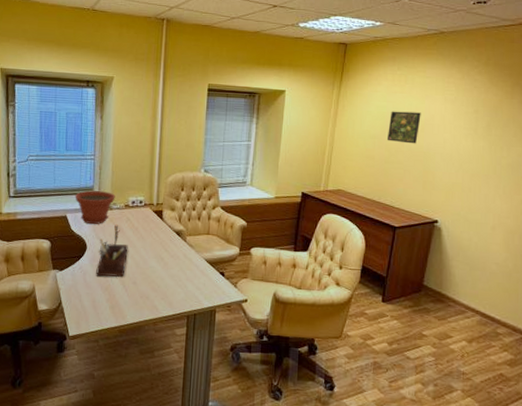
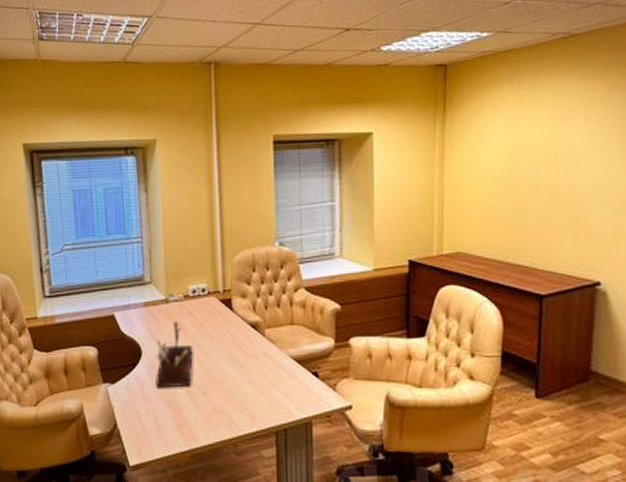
plant pot: present [75,190,115,224] -> none [122,281,171,322]
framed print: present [388,111,421,144] -> none [515,141,559,184]

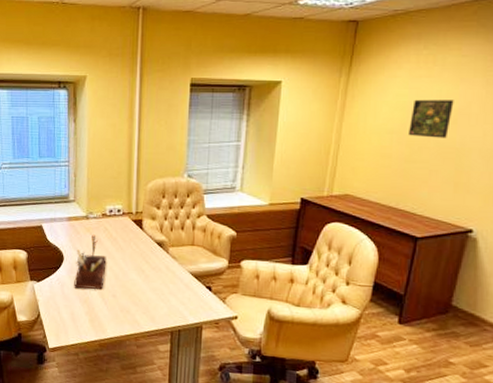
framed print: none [515,141,559,184] -> present [409,99,454,139]

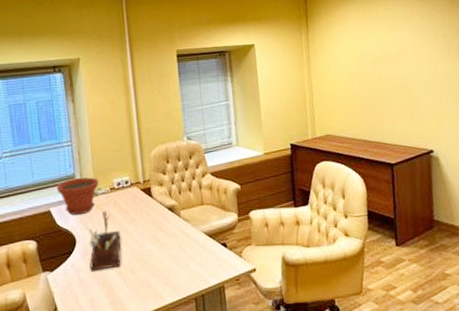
plant pot: none [50,199,92,234] -> present [56,177,99,215]
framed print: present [409,99,454,139] -> none [362,44,395,78]

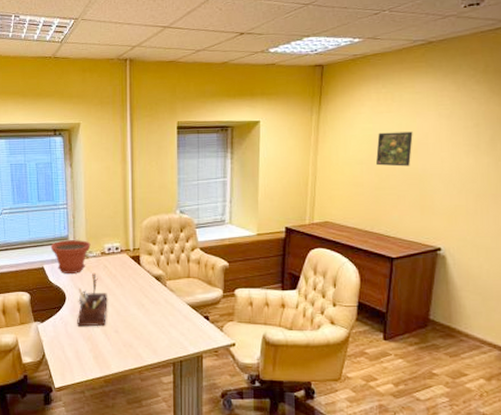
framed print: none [362,44,395,78] -> present [376,131,413,167]

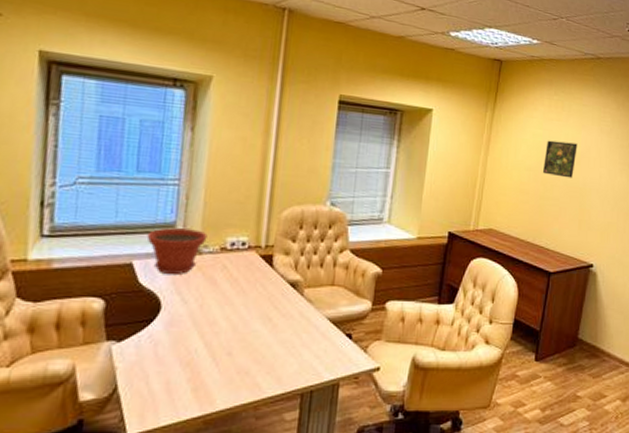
desk organizer: present [77,272,108,327] -> none [173,274,223,348]

